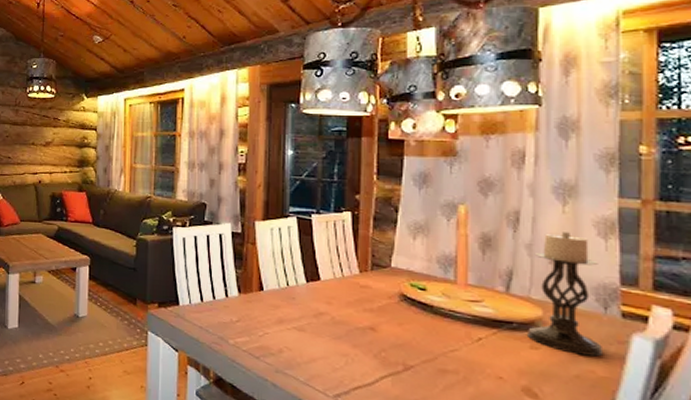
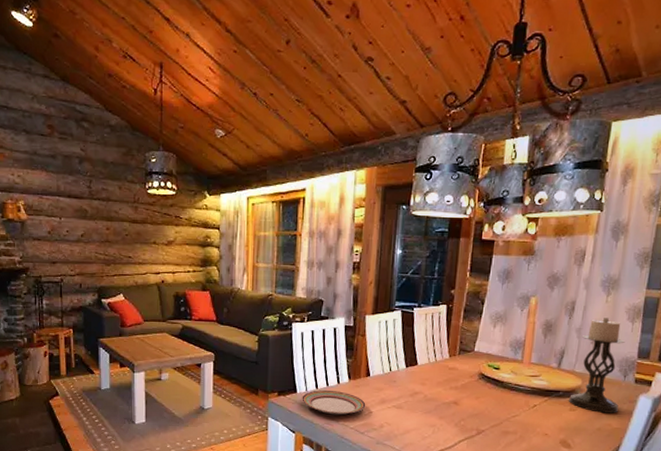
plate: none [185,303,260,335] -> present [302,390,366,415]

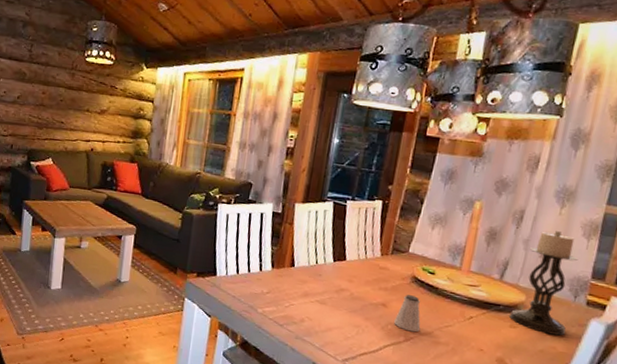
plate: present [302,390,366,415] -> none [221,275,288,304]
saltshaker: none [465,391,491,425] -> present [393,294,421,332]

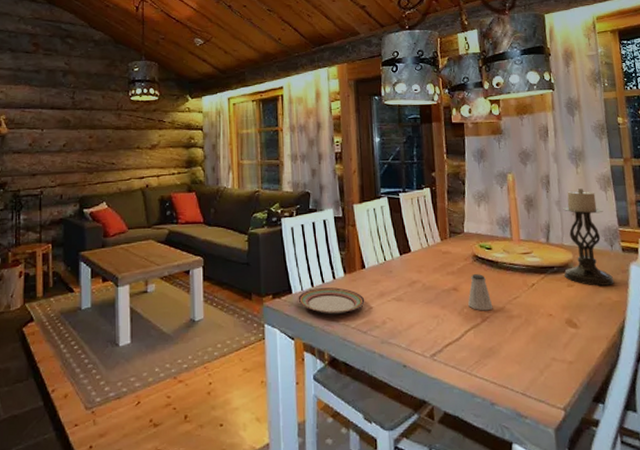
plate: none [221,275,288,304] -> present [298,287,365,315]

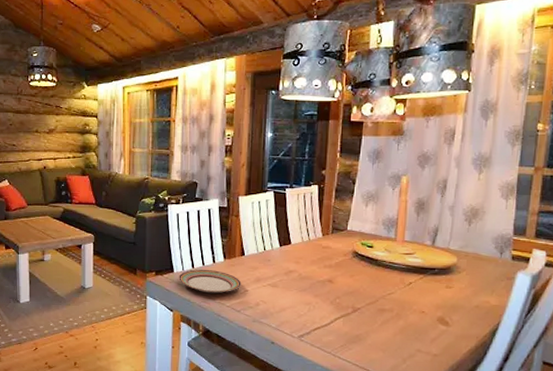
saltshaker: present [467,274,493,311] -> none [340,269,366,303]
candle holder: present [563,189,614,286] -> none [445,195,500,291]

